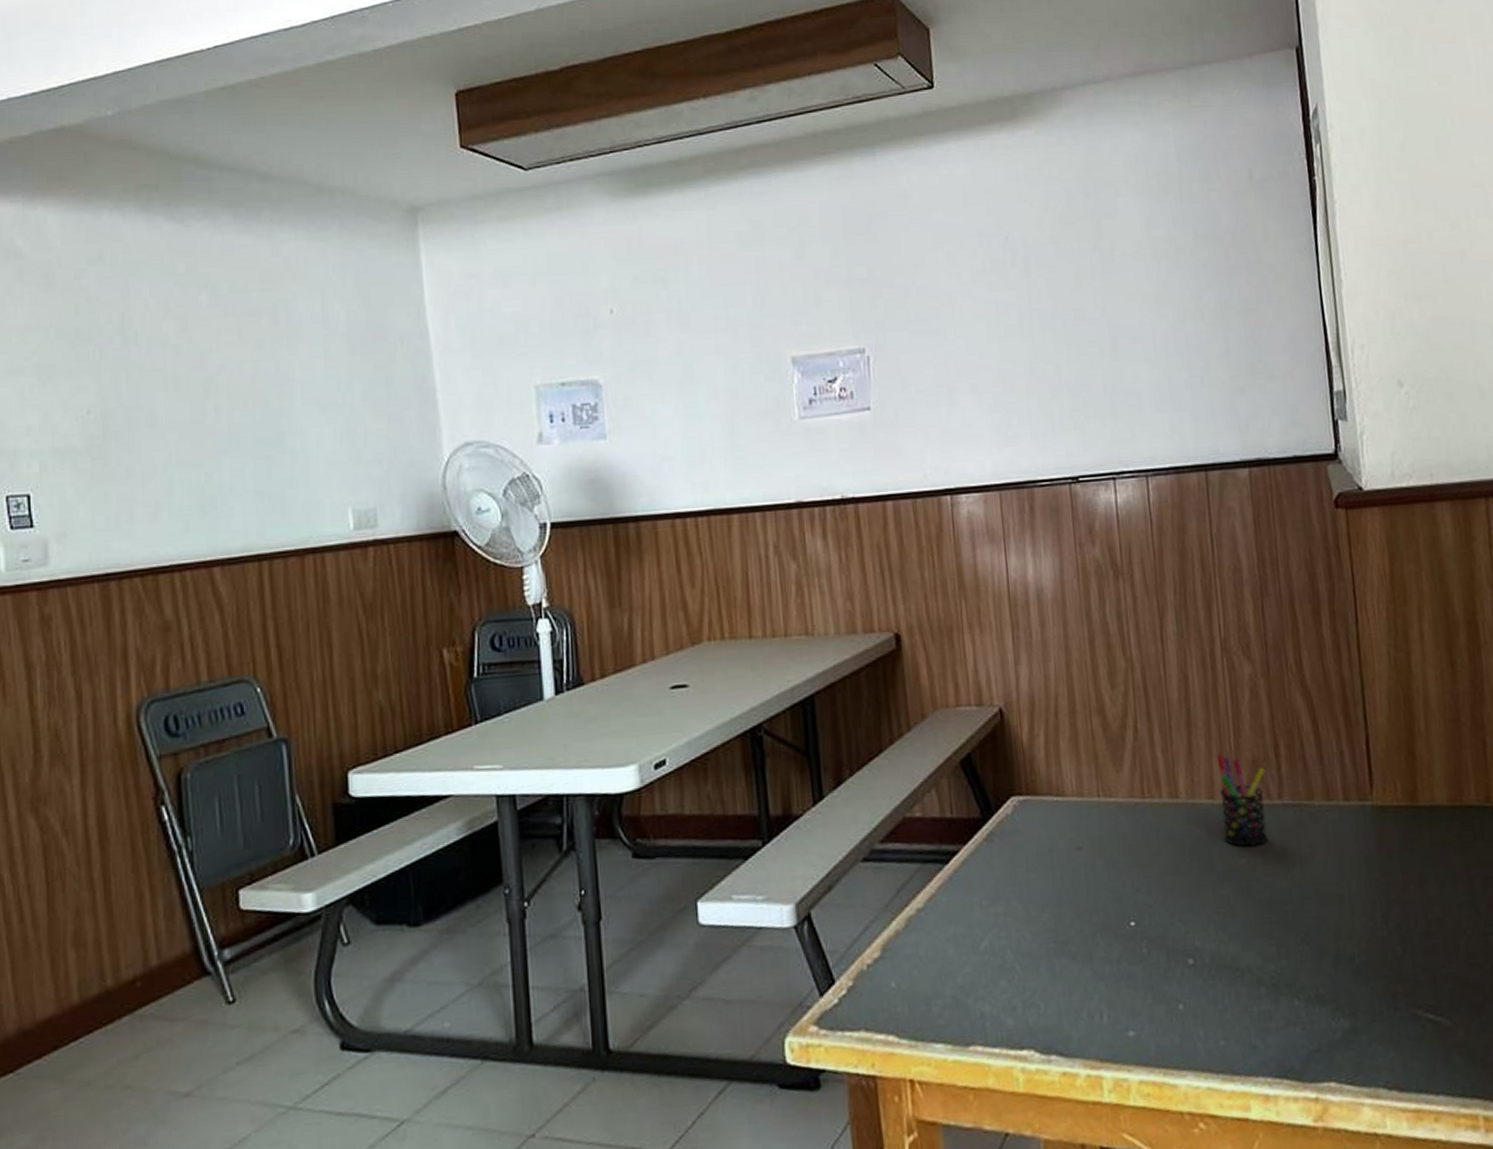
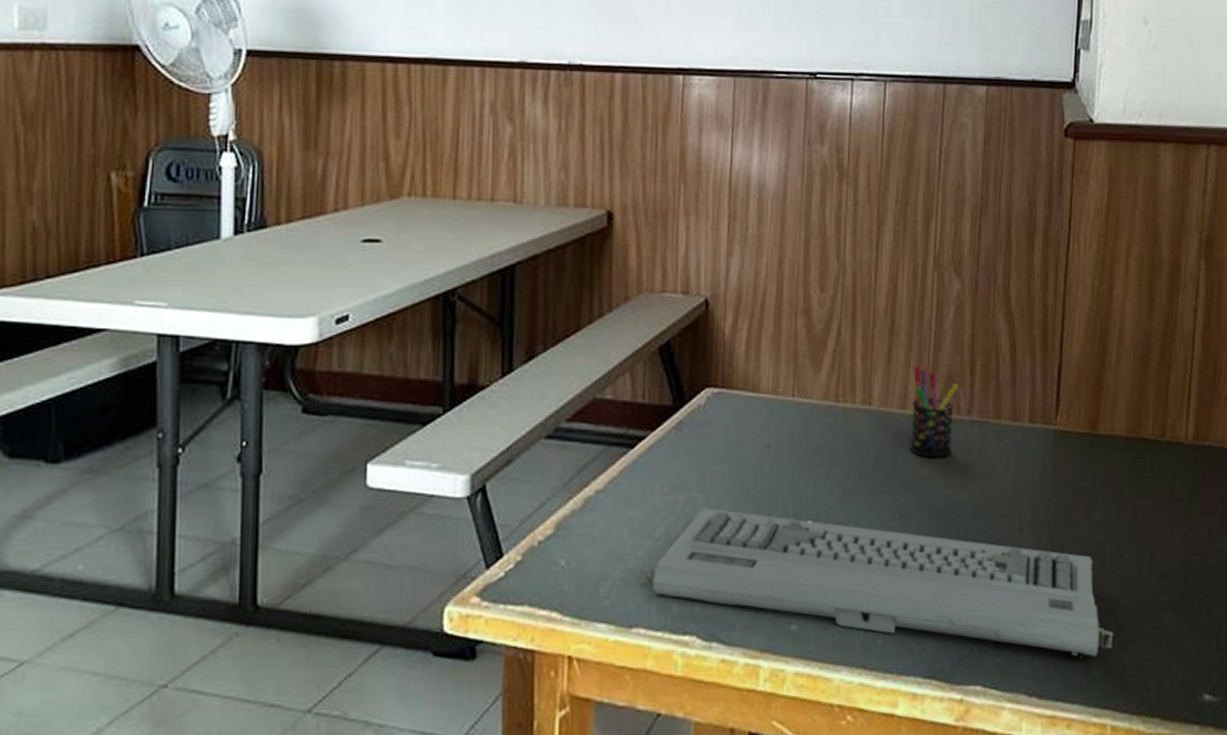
computer keyboard: none [969,916,1471,1043] -> present [639,507,1114,657]

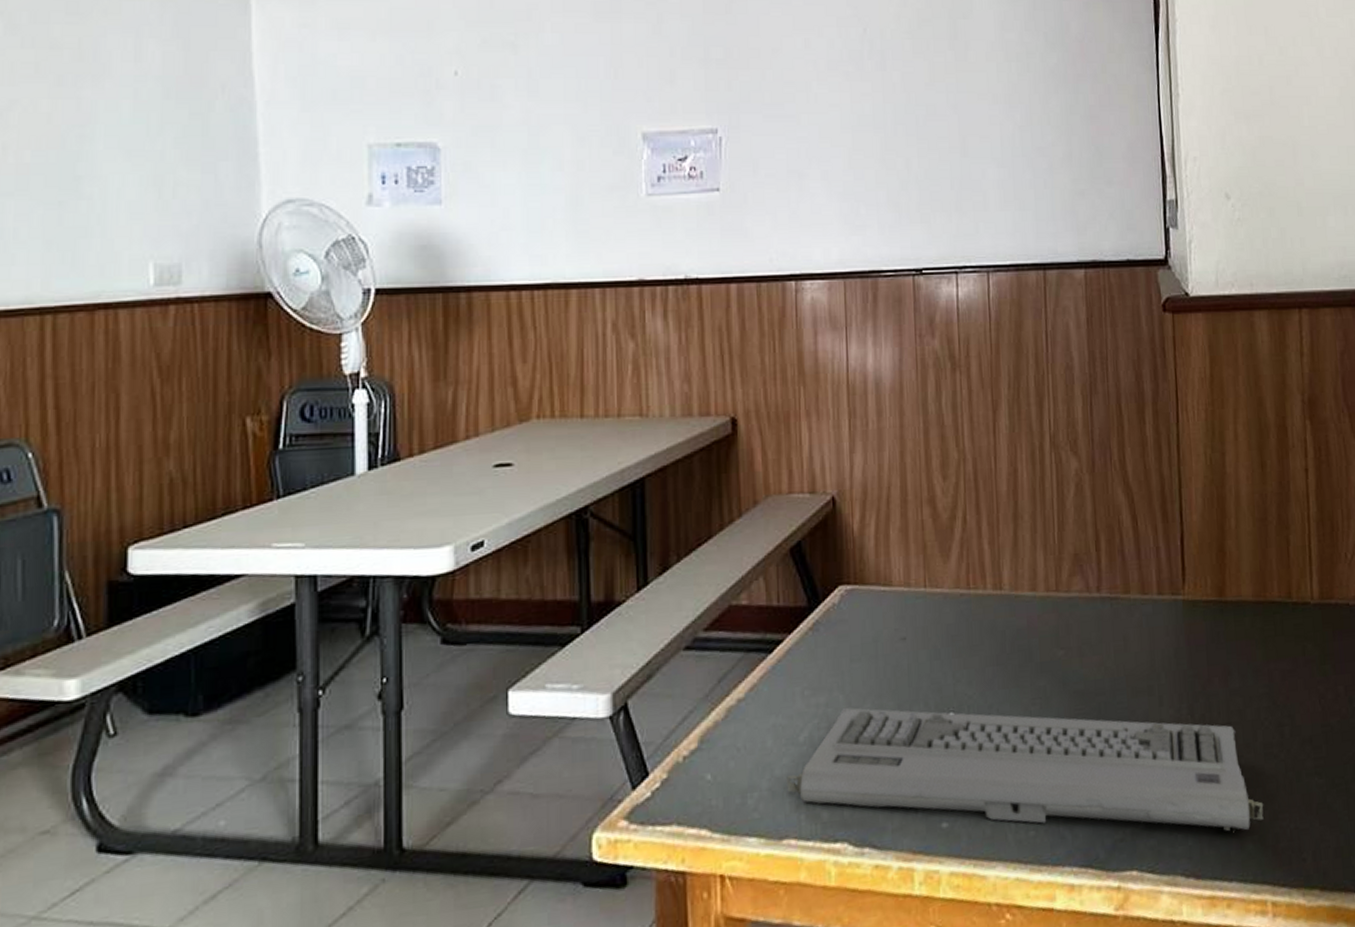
pen holder: present [909,365,959,458] -> none [1040,546,1086,639]

